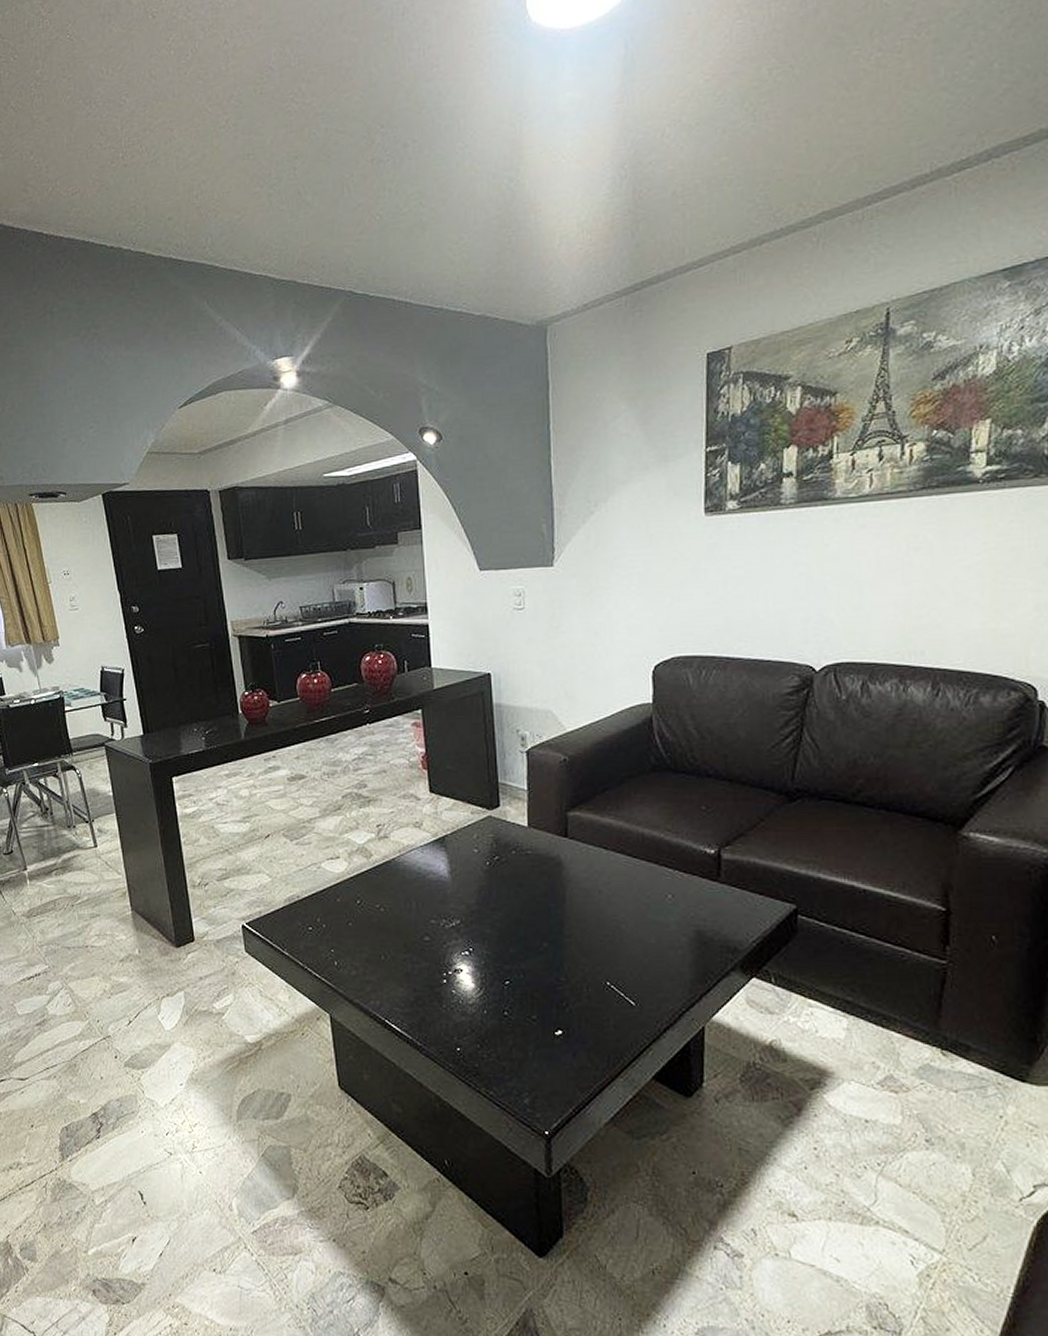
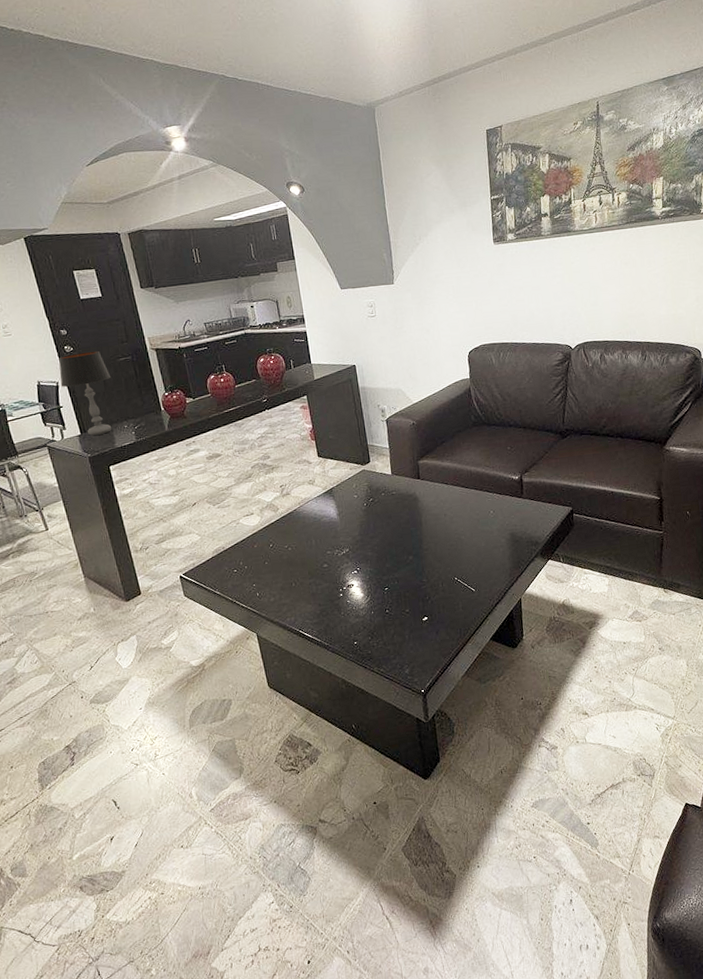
table lamp: none [126,634,184,739] -> present [59,350,112,436]

